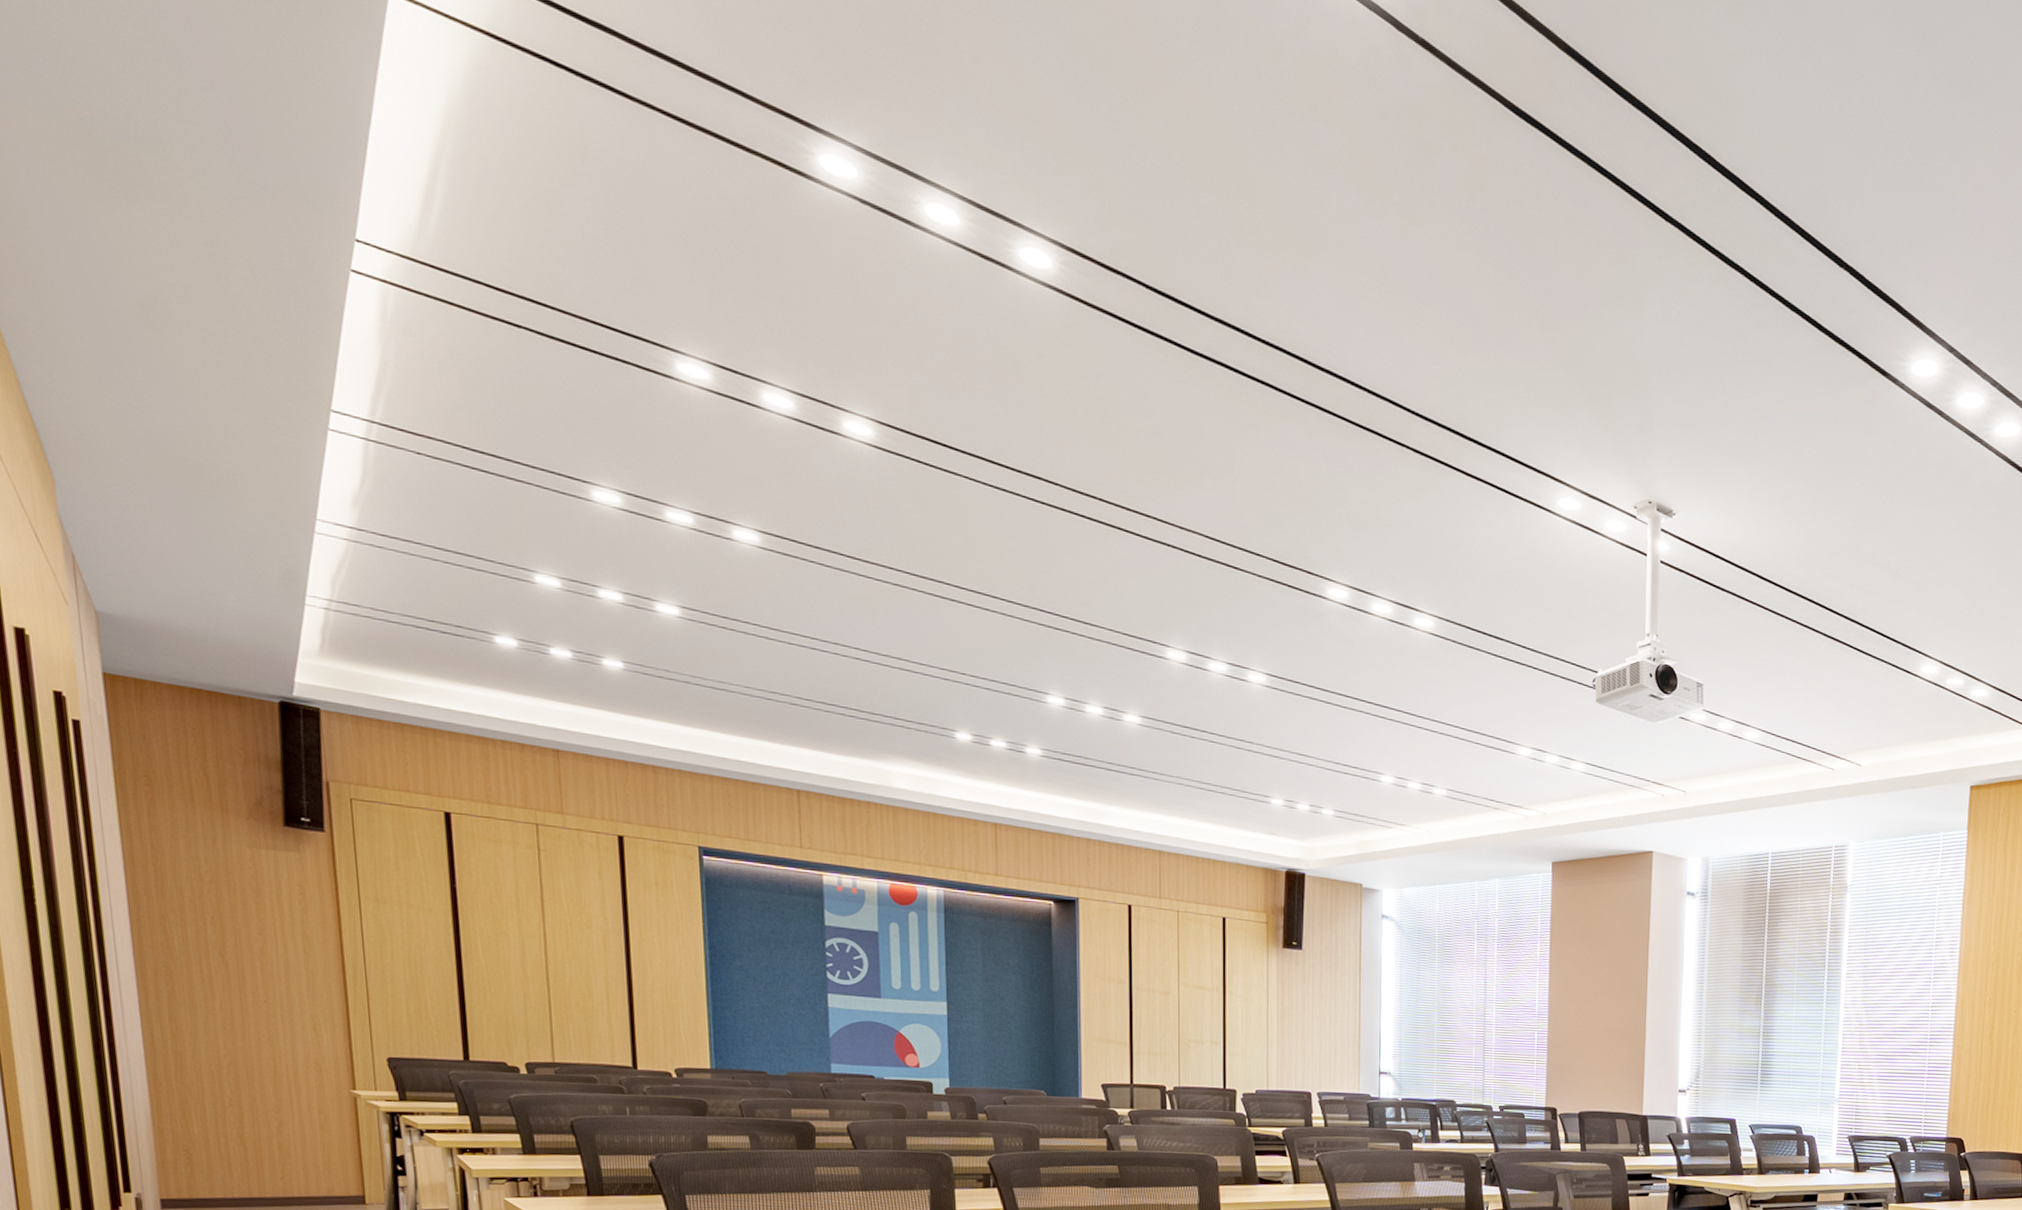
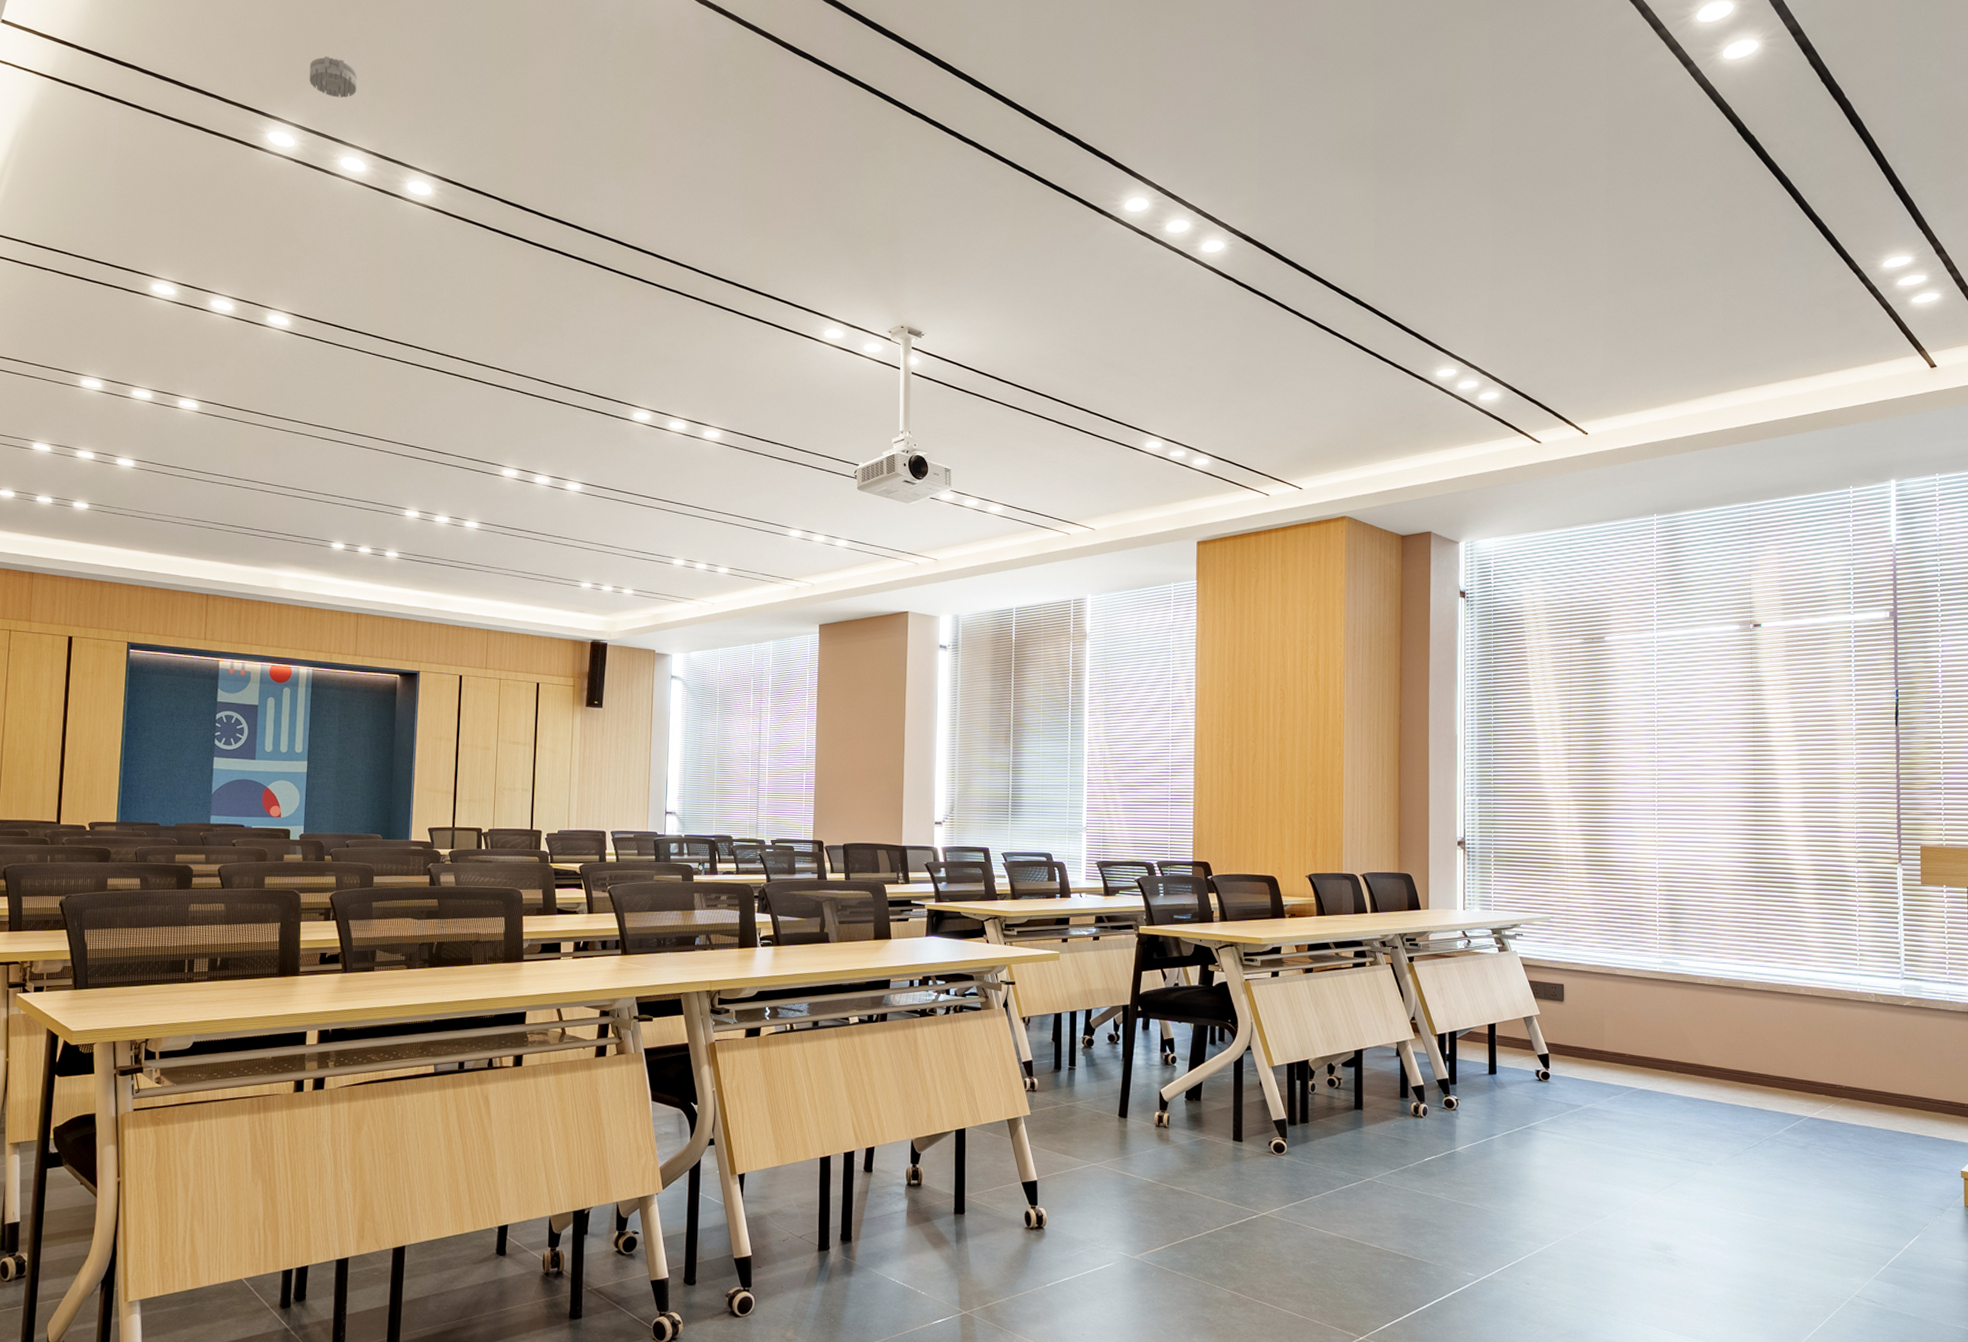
smoke detector: none [868,47,939,115] -> present [309,56,358,98]

